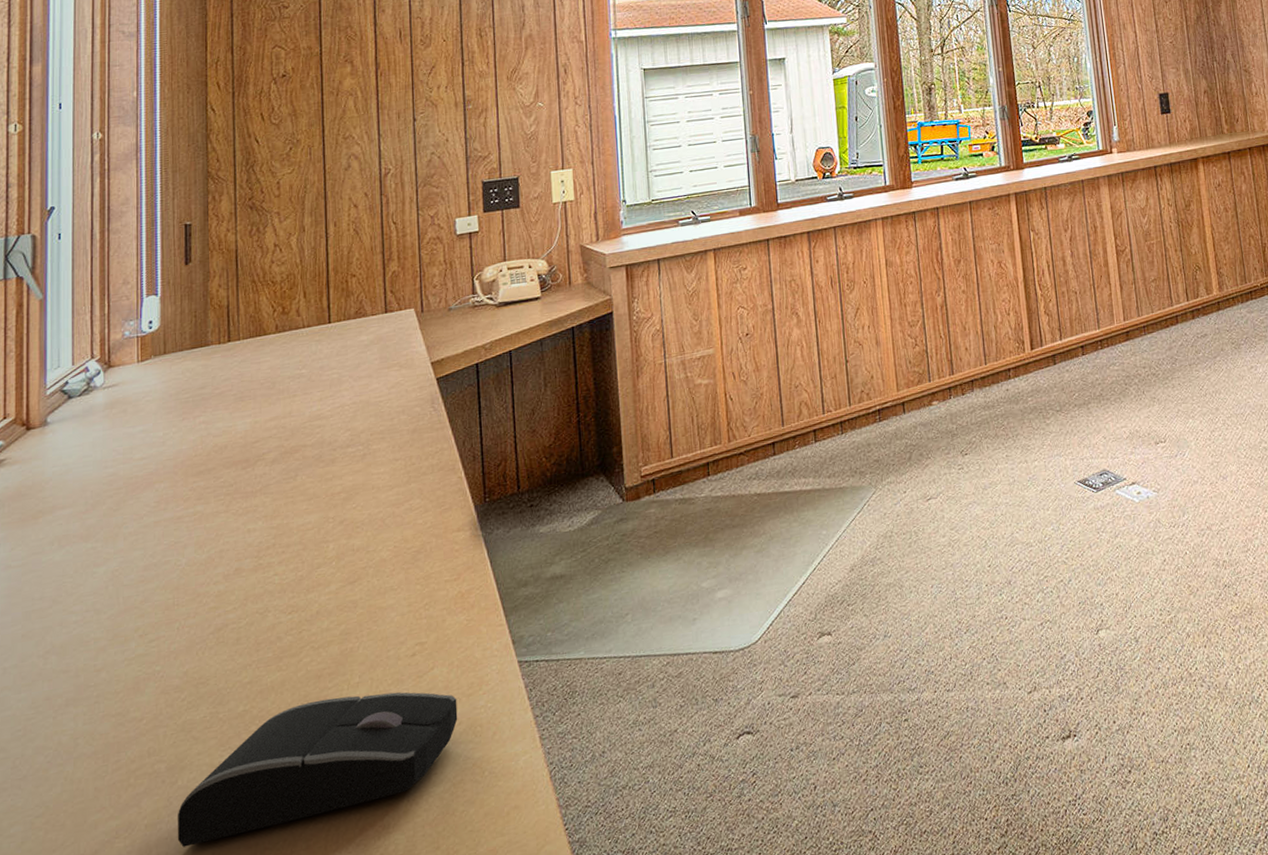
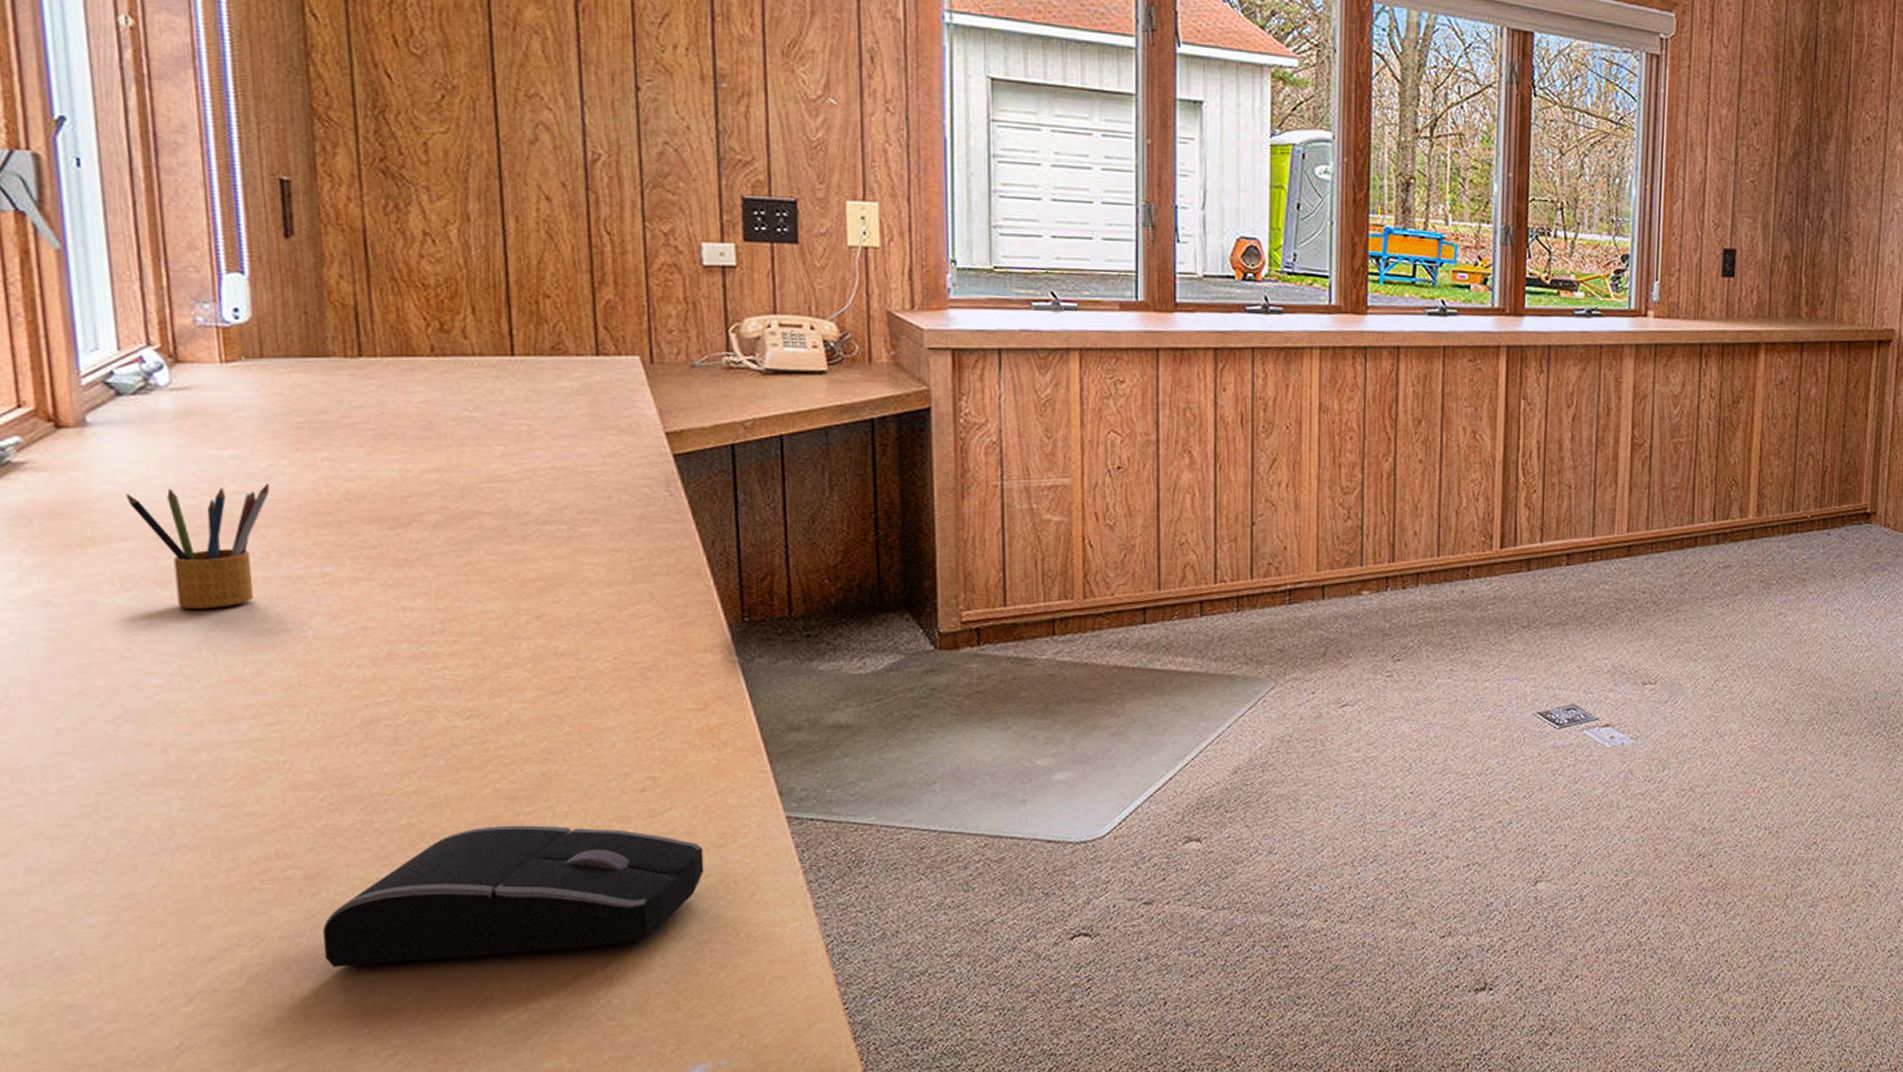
pencil box: none [67,447,164,556] -> present [125,483,270,609]

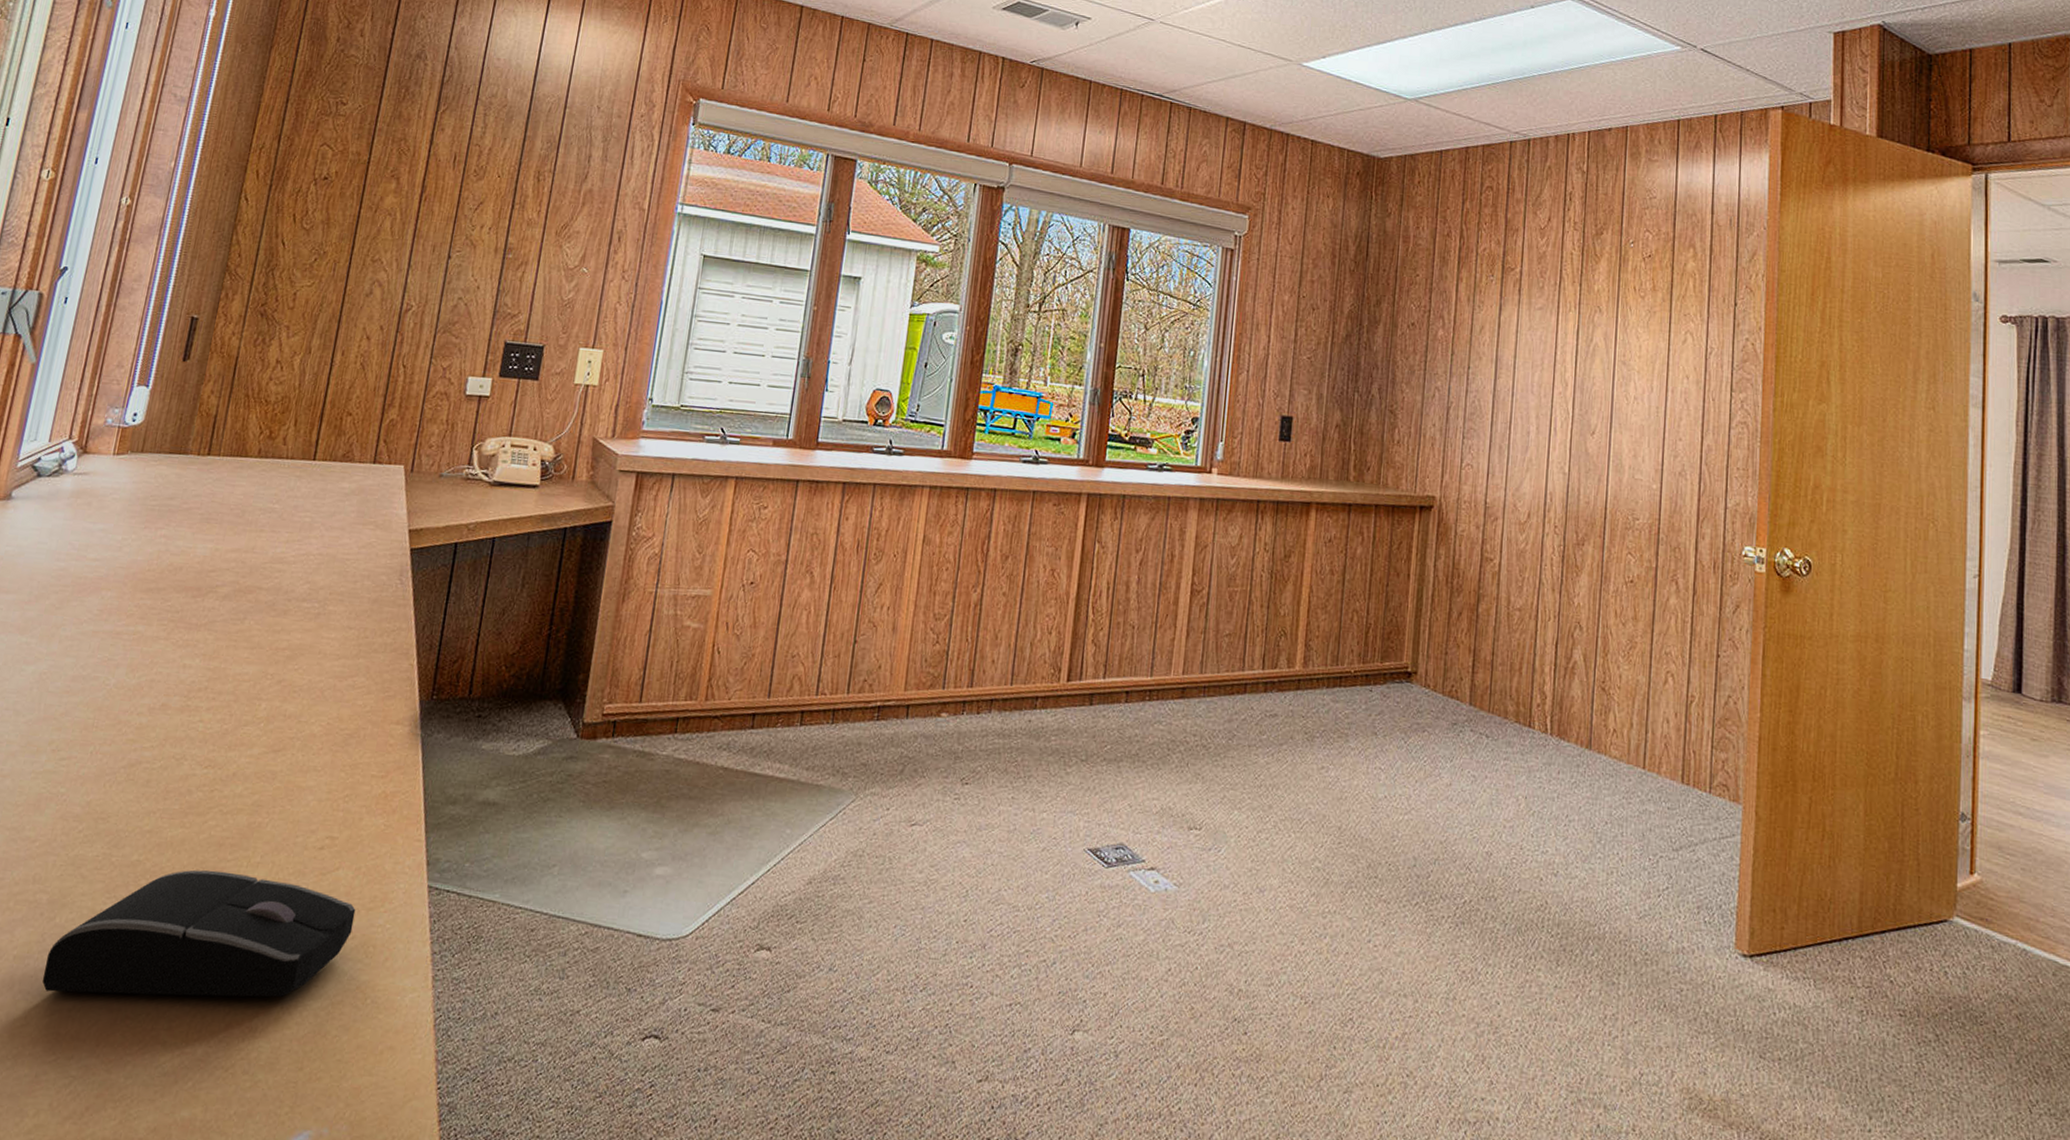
pencil box: present [125,483,270,609] -> none [19,552,119,655]

